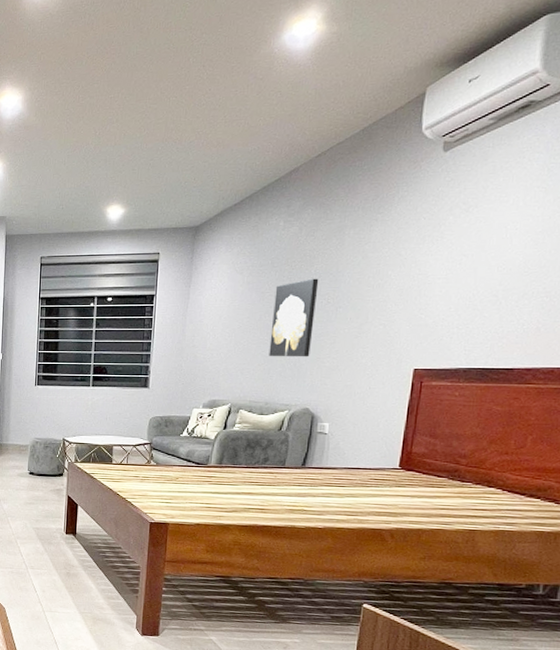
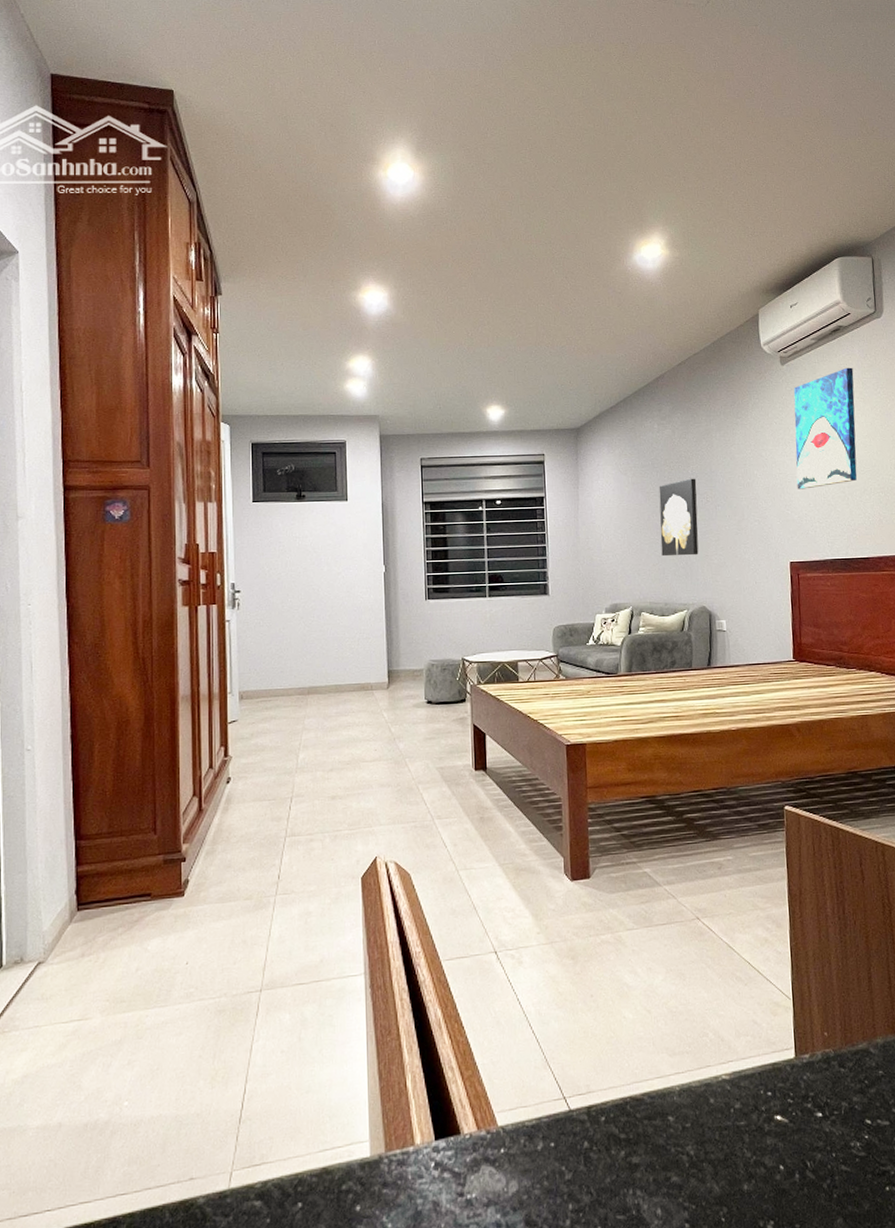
wall art: none [437,151,539,292] -> present [793,367,857,490]

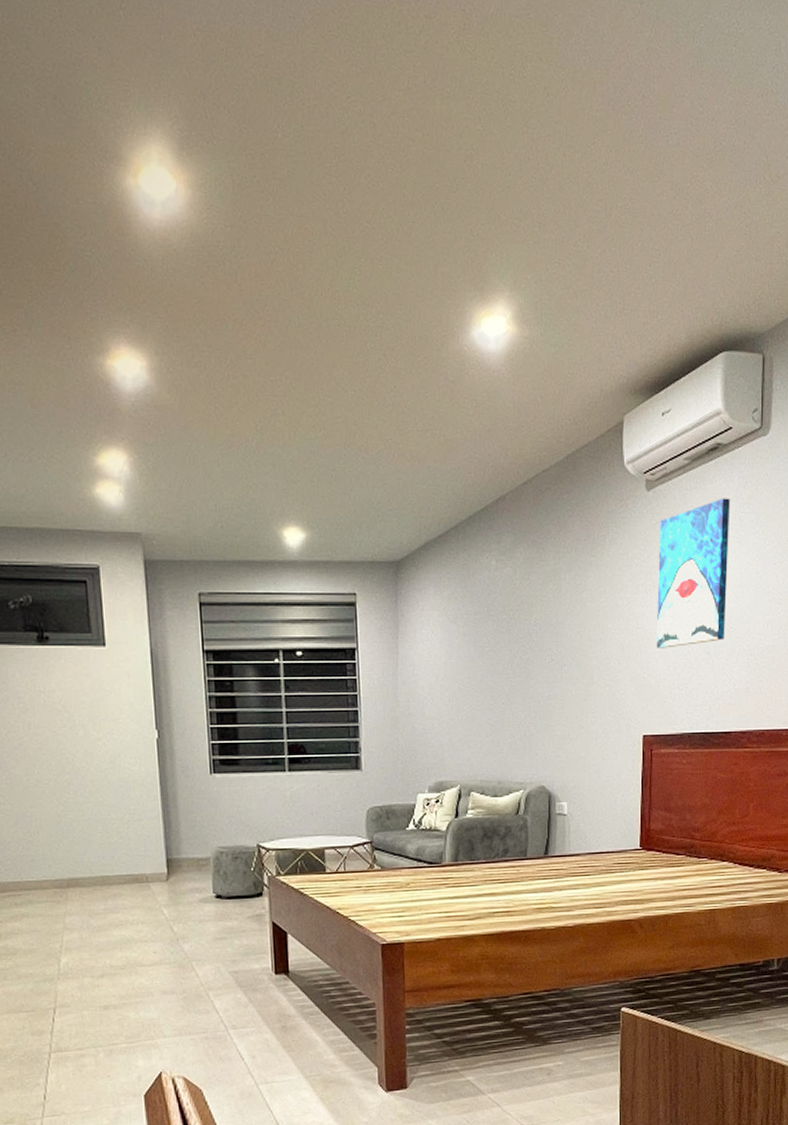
wall art: present [659,478,699,557] -> none [495,630,540,726]

